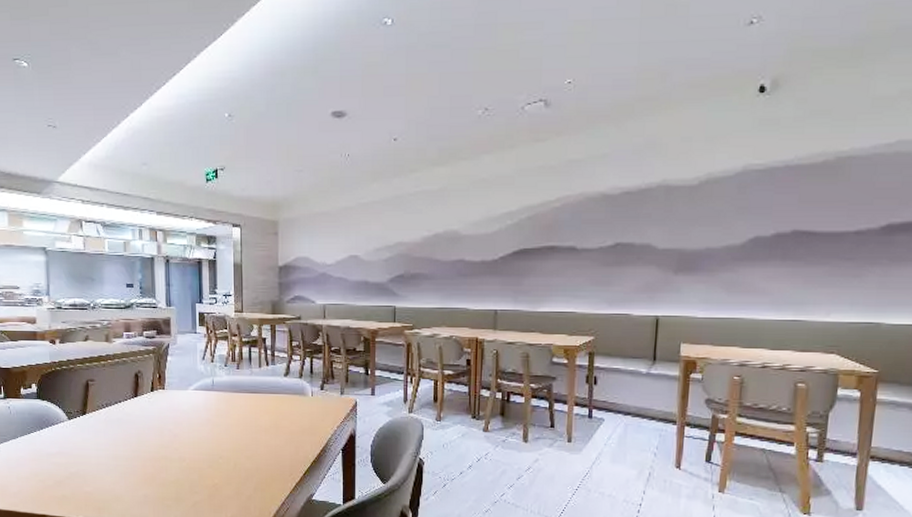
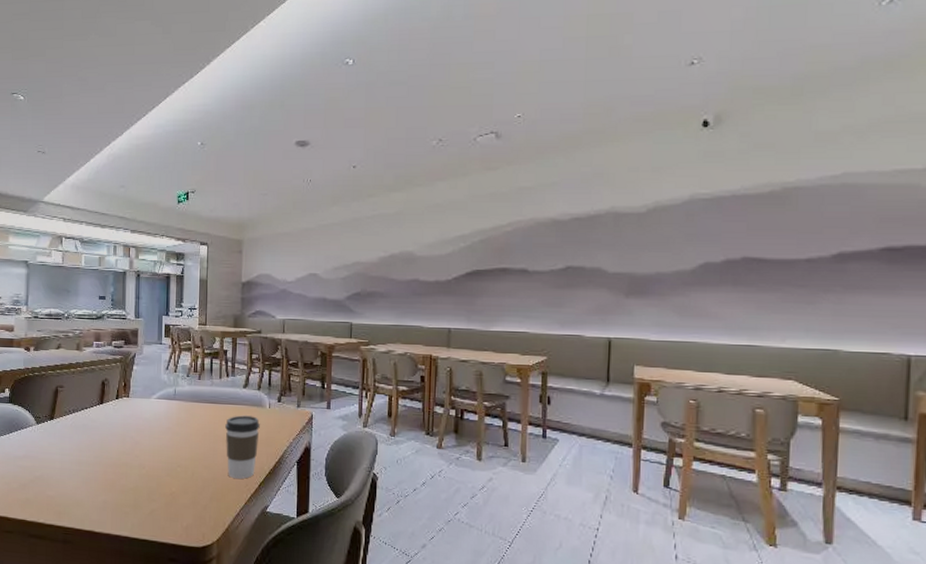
coffee cup: none [267,404,303,468] -> present [225,415,260,479]

